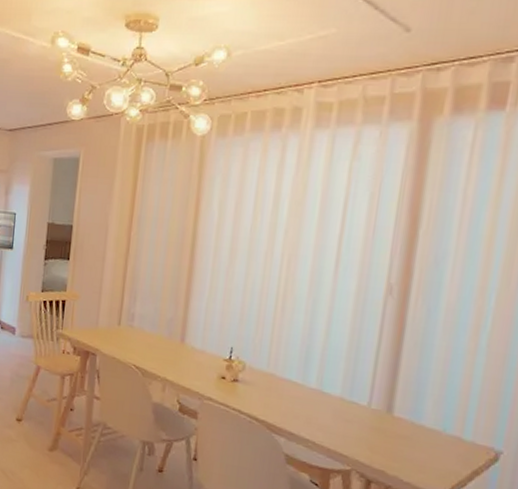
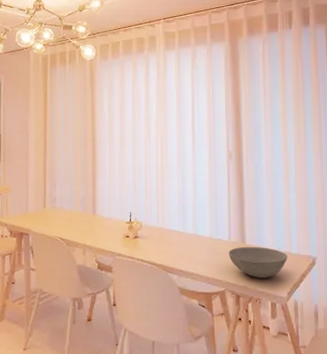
bowl: none [364,417,456,466] -> present [228,247,288,278]

